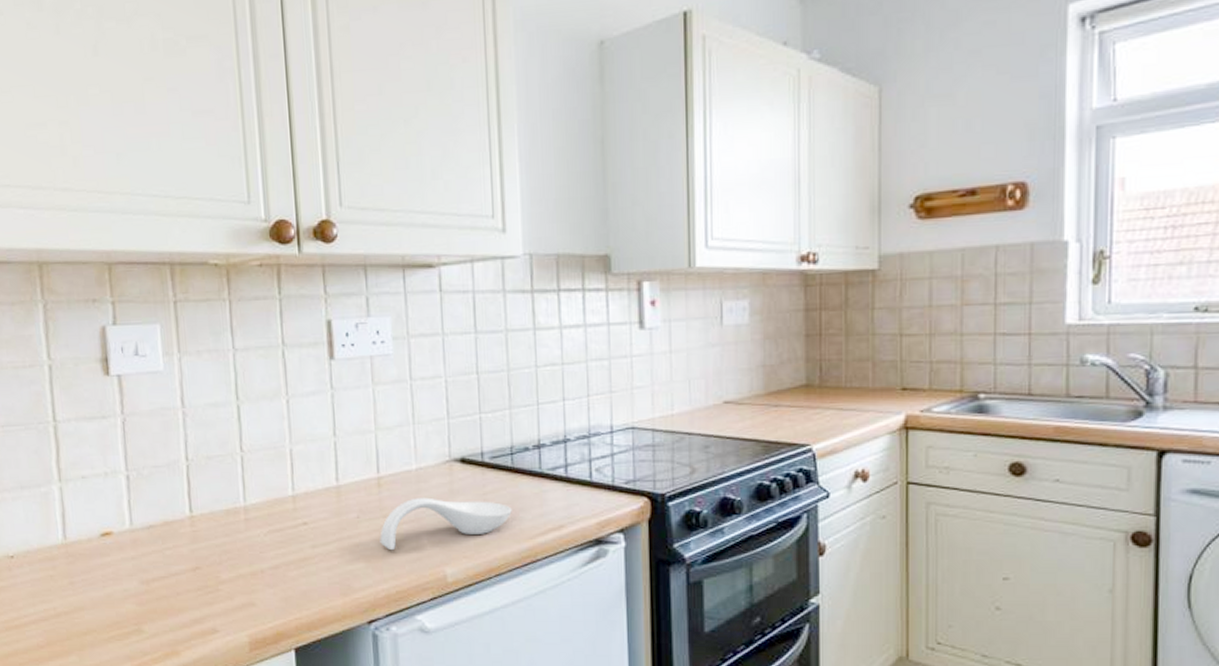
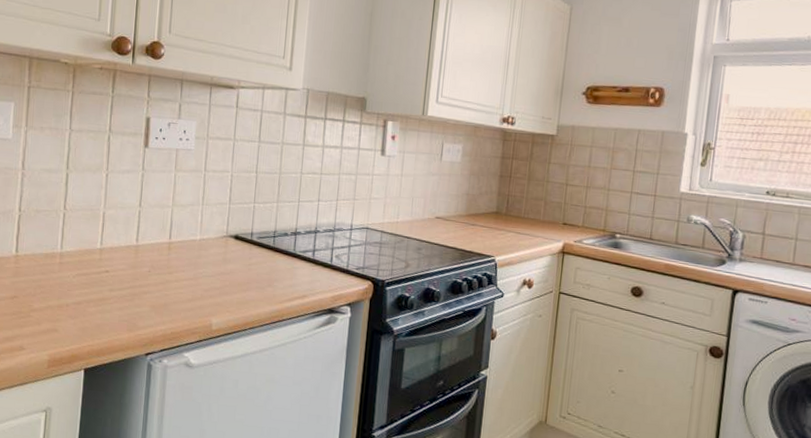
spoon rest: present [380,497,512,551] -> none [164,261,269,301]

